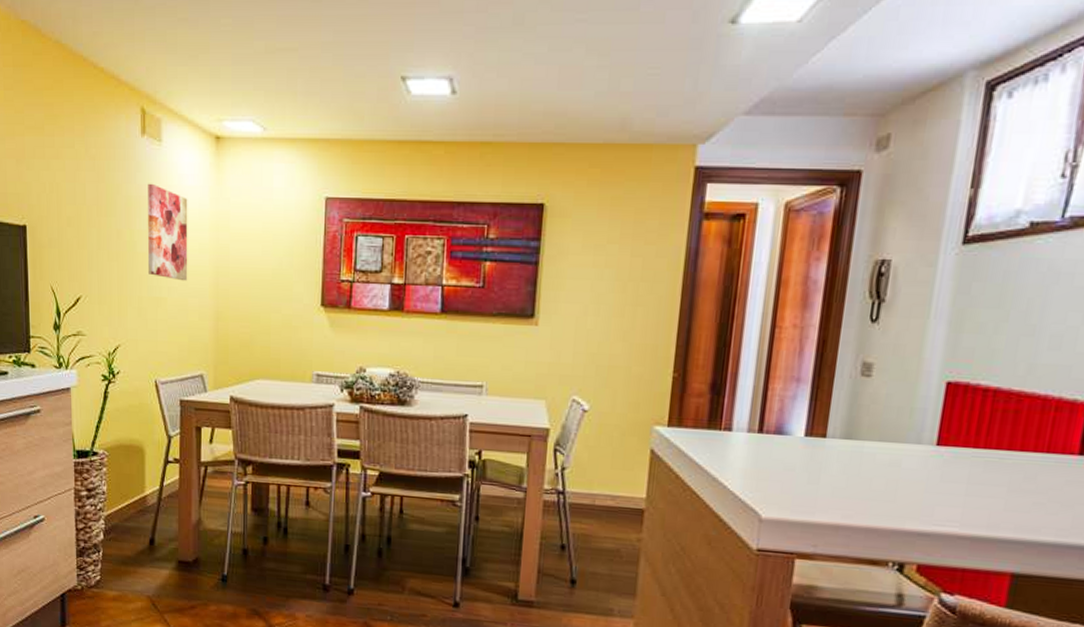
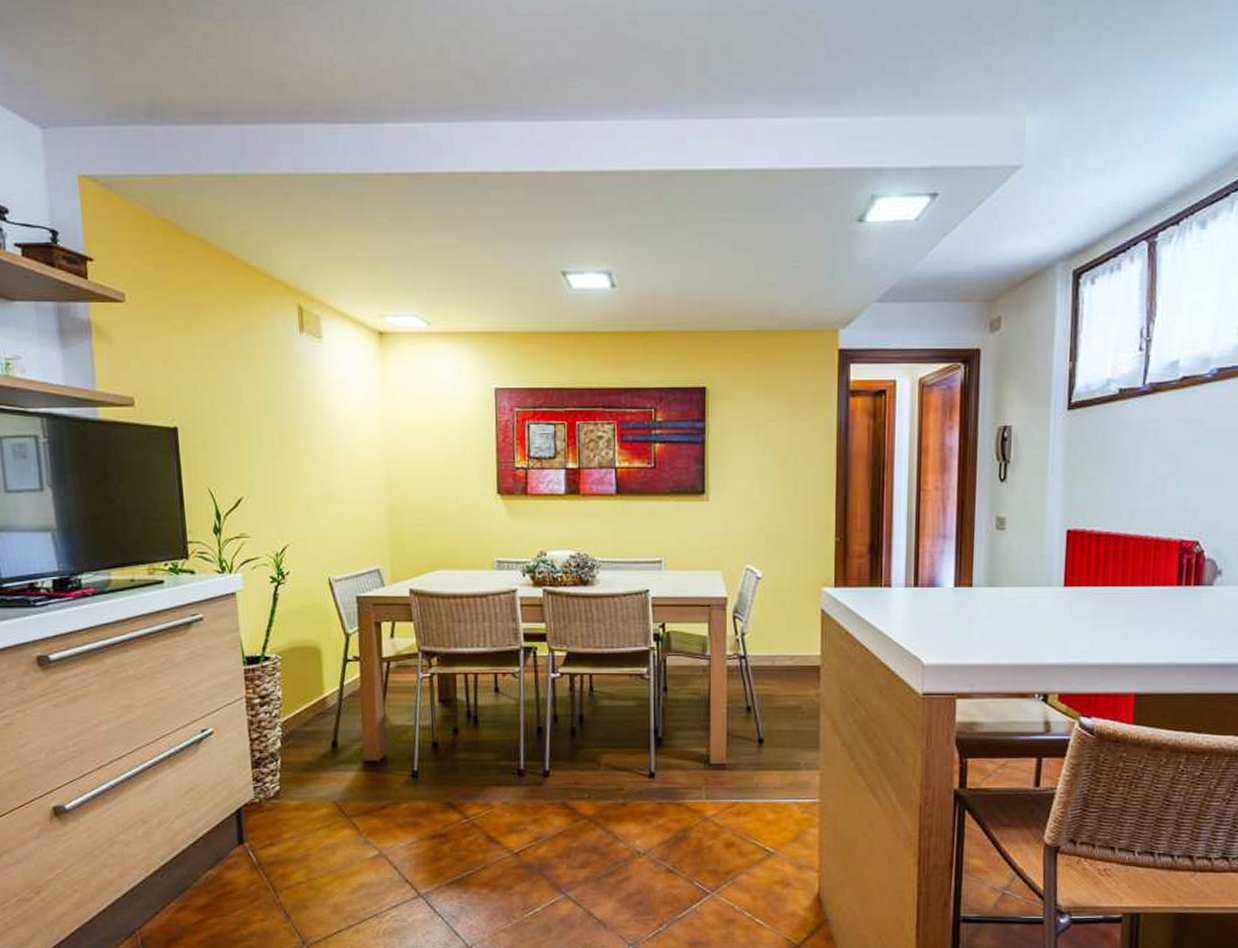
wall art: present [148,183,188,282] -> none [309,380,358,477]

